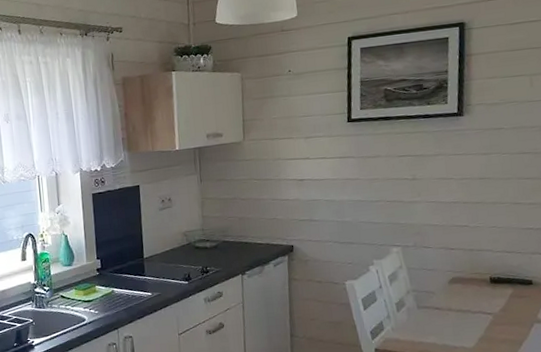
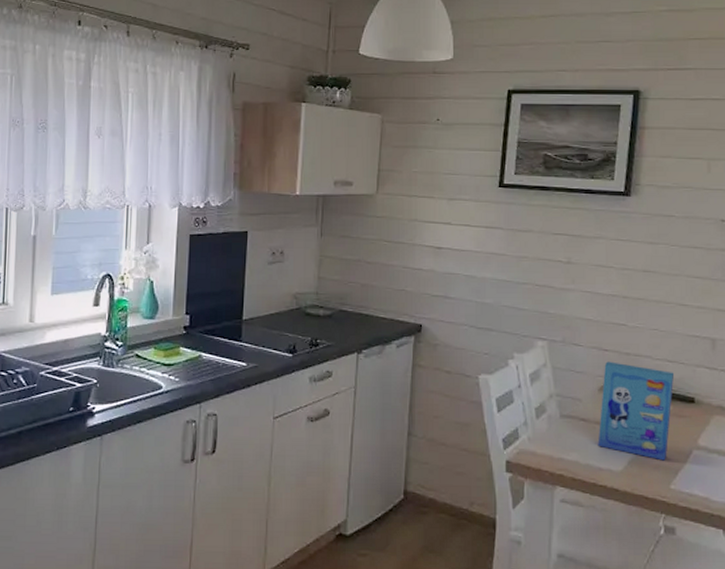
cereal box: none [451,258,514,335] -> present [597,361,675,461]

